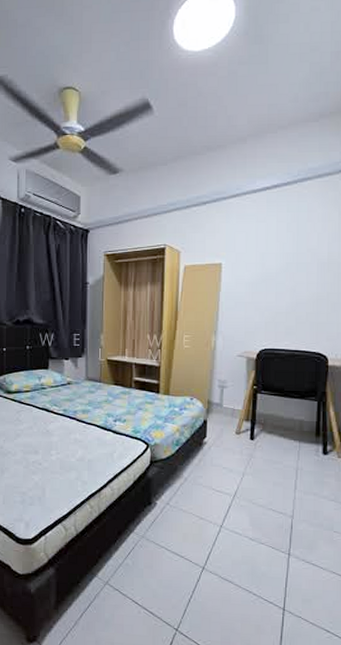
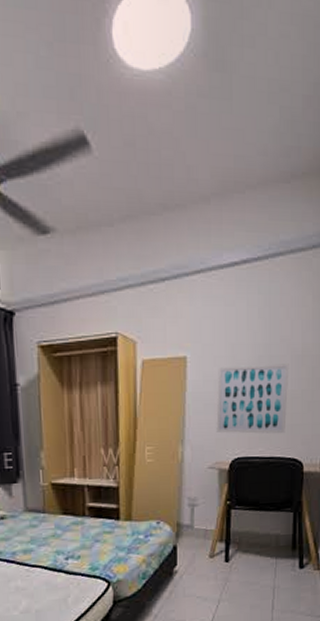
wall art: none [246,270,315,331] -> present [216,363,289,434]

